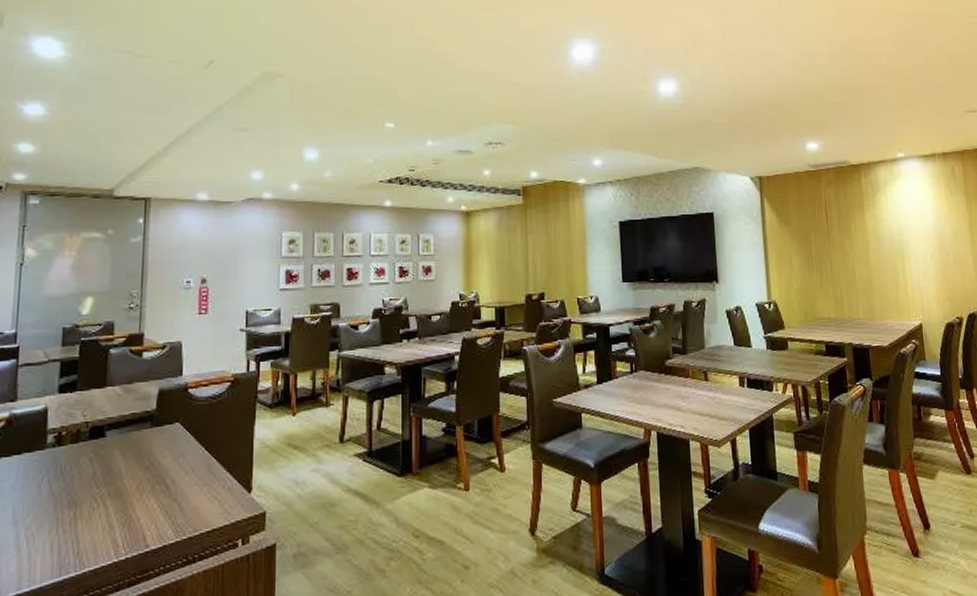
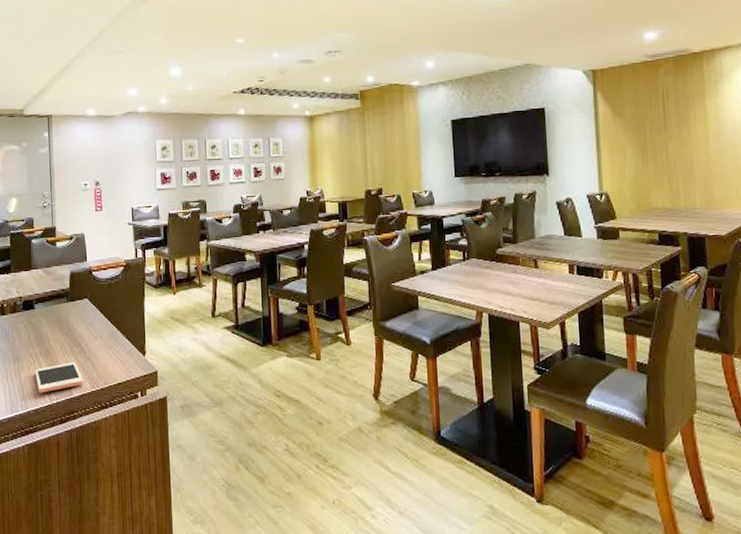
cell phone: none [97,504,166,548] -> present [34,362,84,394]

